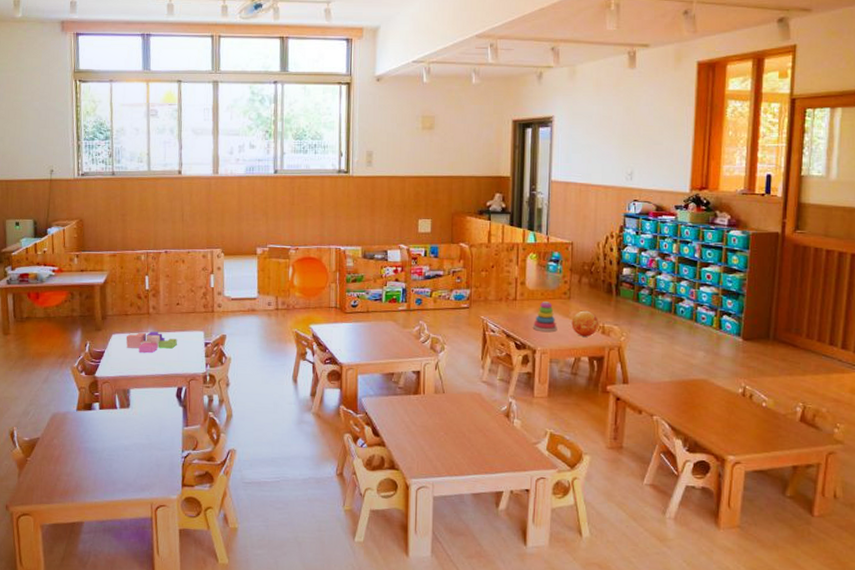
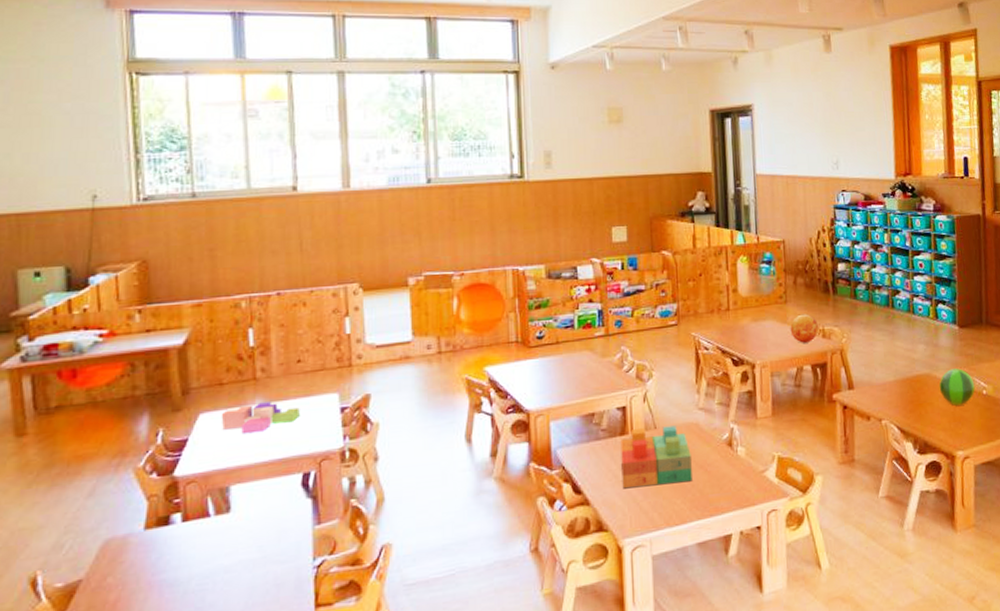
toy blocks: none [413,391,473,442] -> present [620,425,692,489]
stacking toy: present [532,301,557,333] -> none [749,308,776,344]
toy ball: none [715,378,754,413] -> present [939,368,975,406]

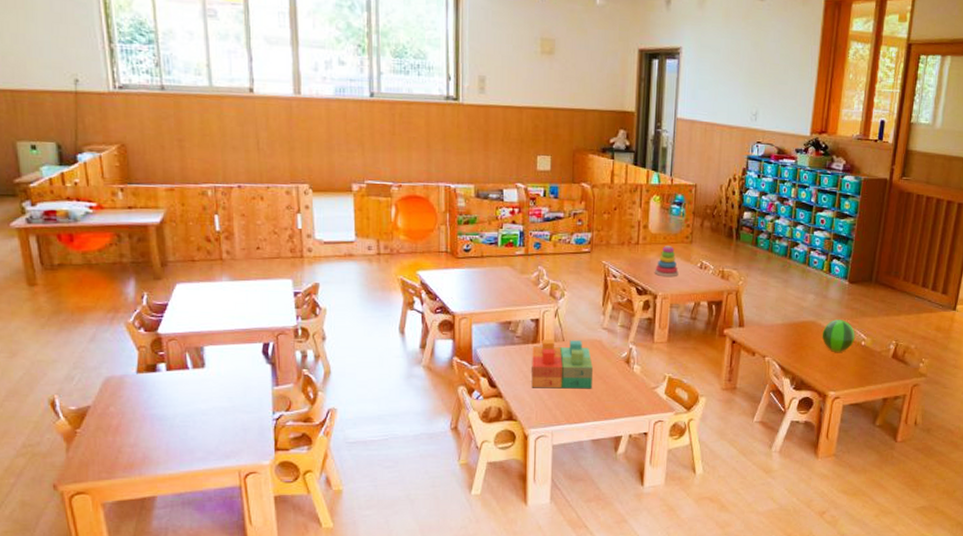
toy blocks: present [221,402,300,434] -> none [194,280,260,305]
stacking toy: none [749,308,776,344] -> present [654,246,679,278]
toy ball: present [790,314,819,343] -> none [692,255,719,281]

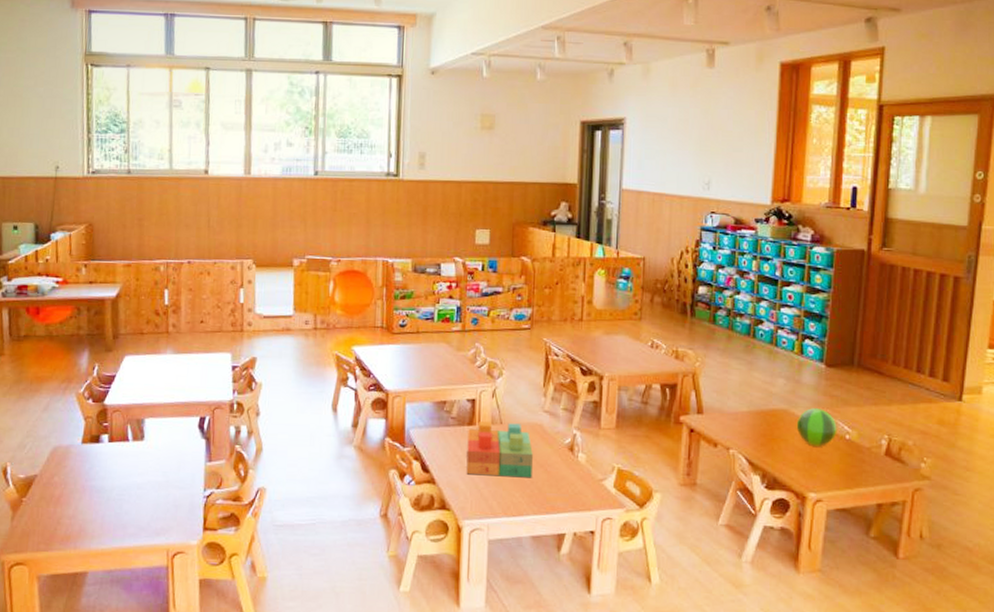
stacking toy: present [654,246,679,278] -> none [599,322,627,357]

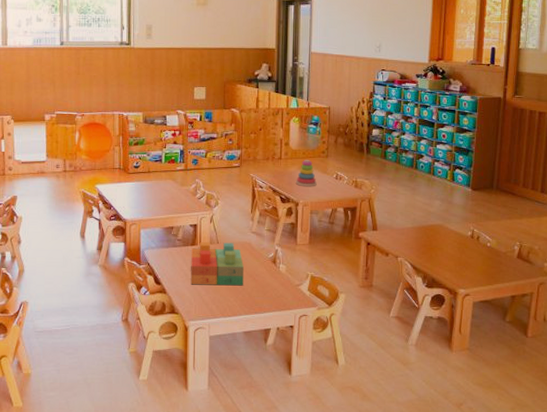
stacking toy: none [599,322,627,357] -> present [295,160,317,187]
toy ball: present [796,408,837,447] -> none [449,223,481,253]

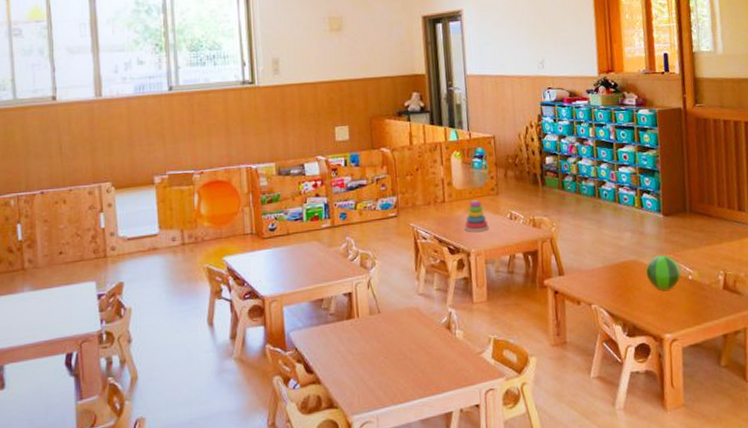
toy blocks: present [191,242,244,286] -> none [347,310,414,369]
toy ball: none [449,223,481,253] -> present [645,255,681,291]

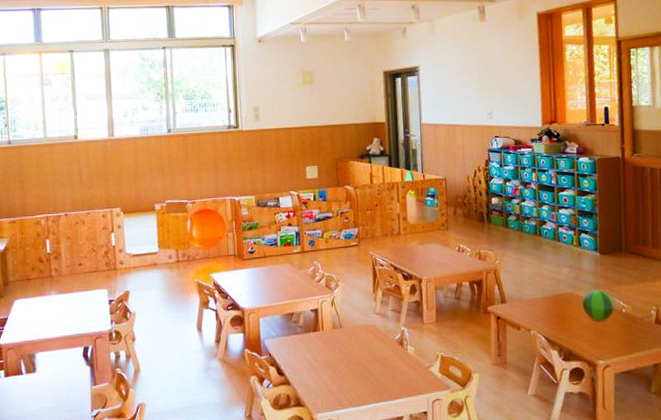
stacking toy: present [464,200,489,233] -> none [416,234,439,262]

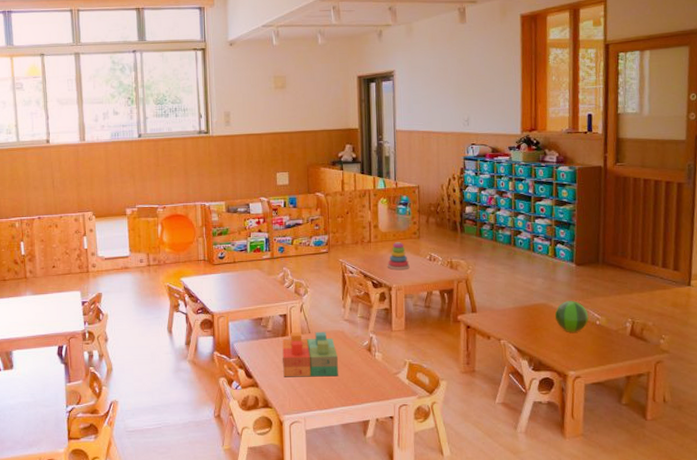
toy blocks: none [314,326,371,374] -> present [282,332,338,377]
stacking toy: none [416,234,439,262] -> present [387,242,410,271]

